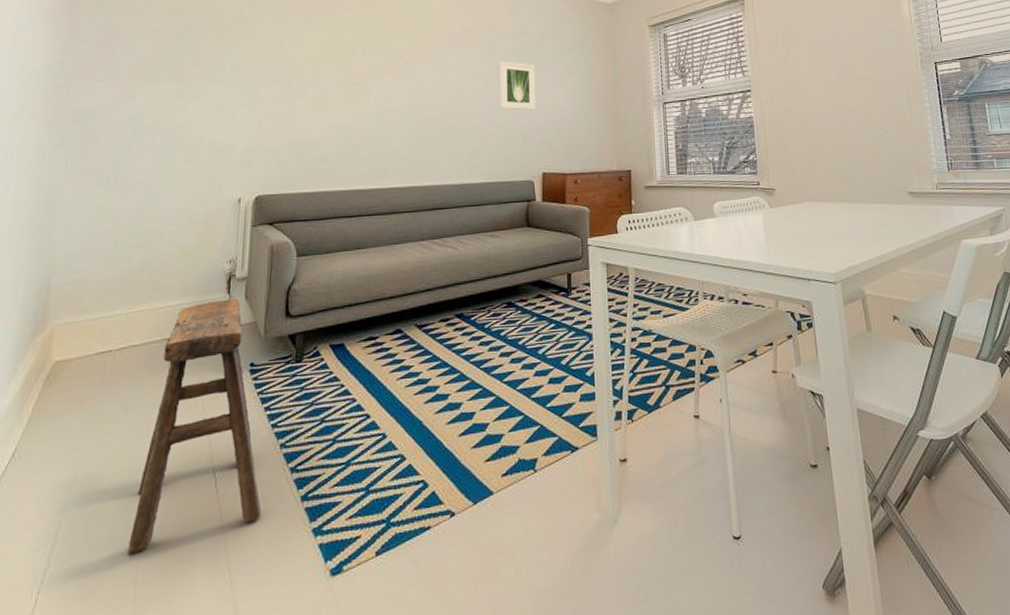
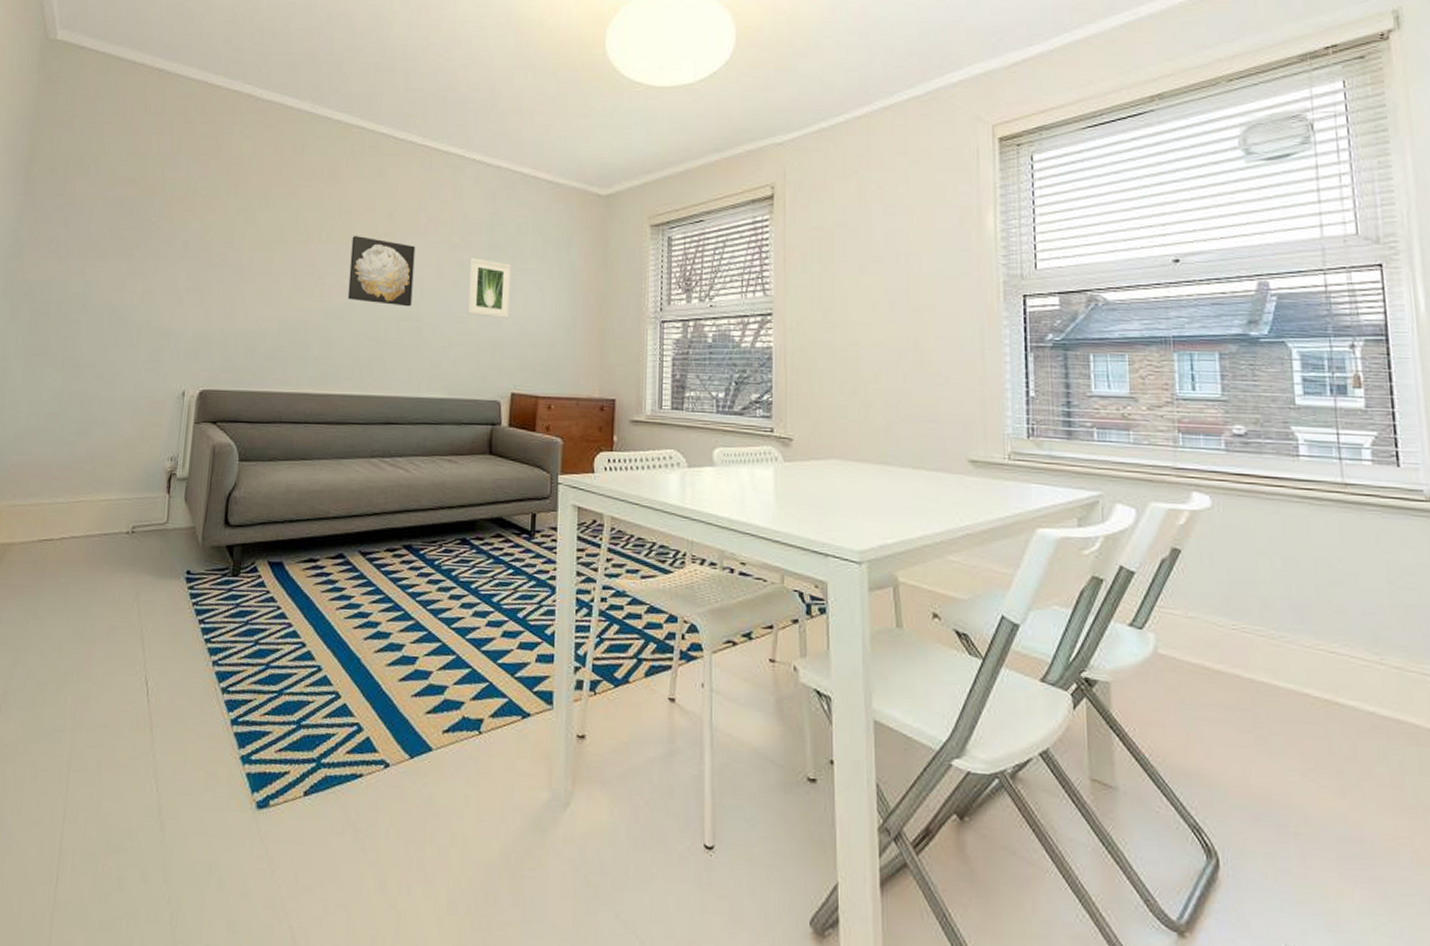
stool: present [127,298,262,554] -> none [60,499,191,751]
wall art: none [392,49,451,107] -> present [347,236,416,307]

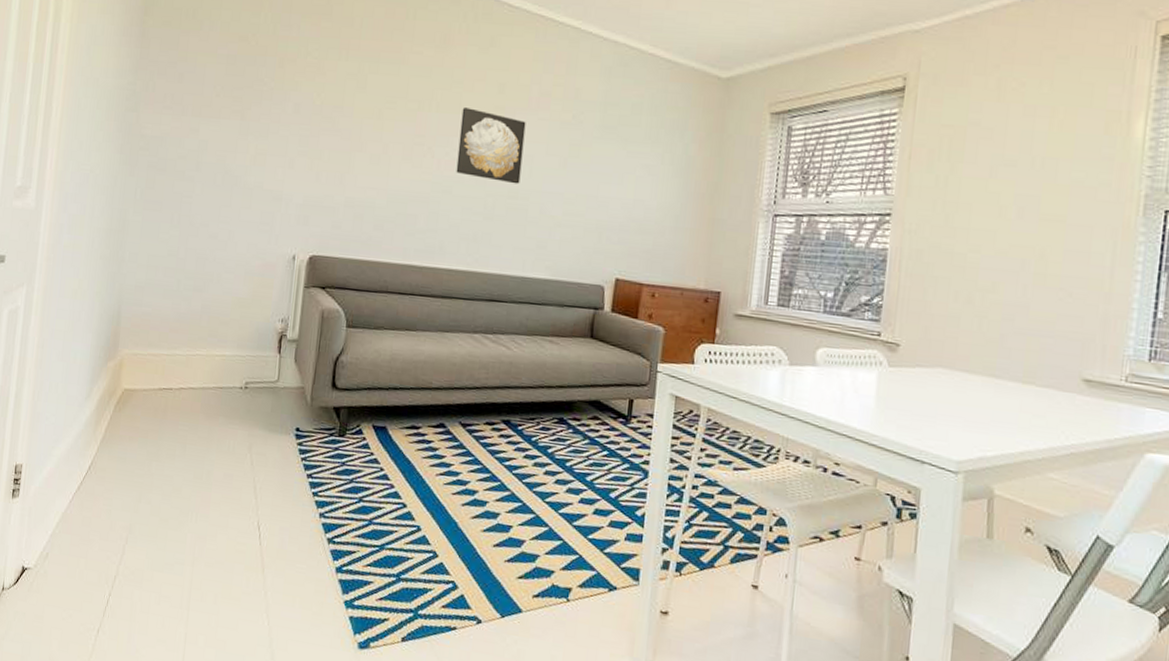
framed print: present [467,257,511,319] -> none [576,137,623,203]

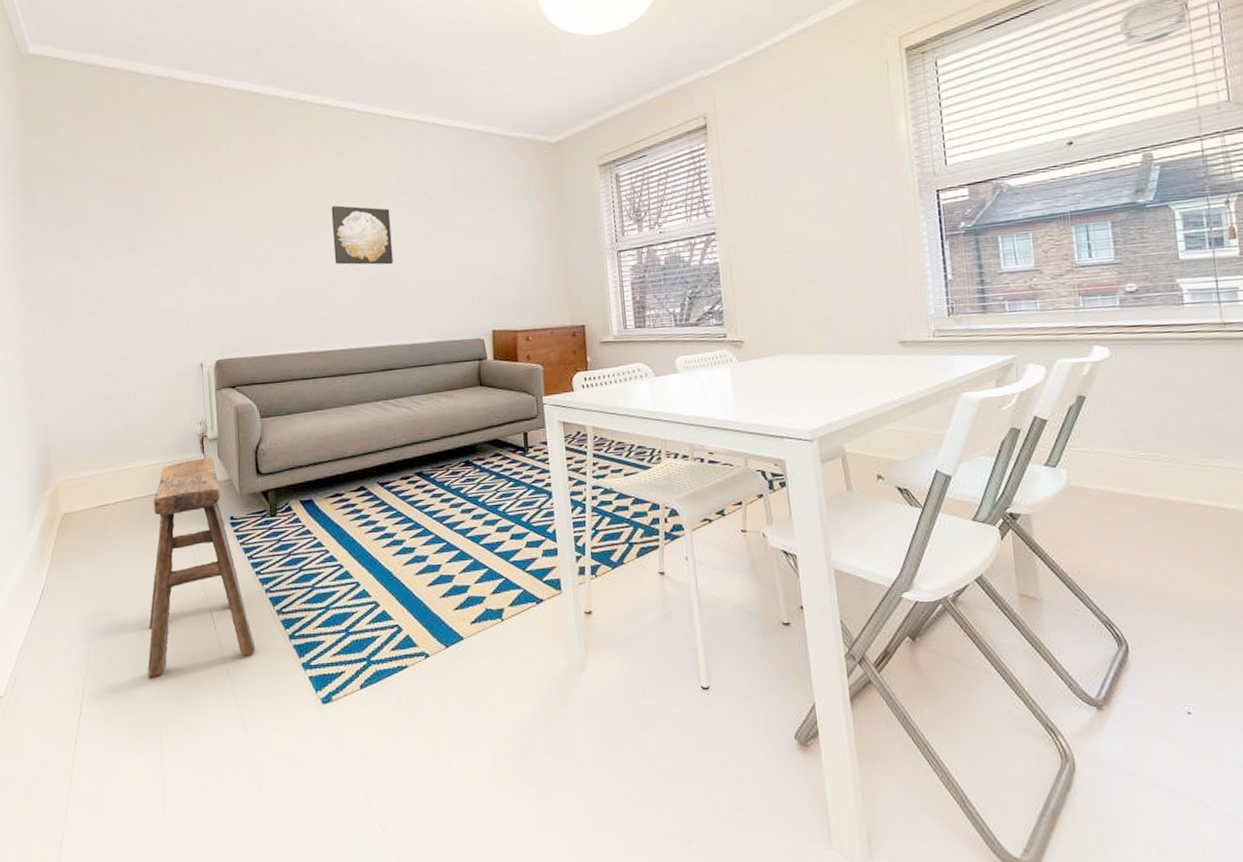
stool: none [181,358,299,582] -> present [147,458,256,677]

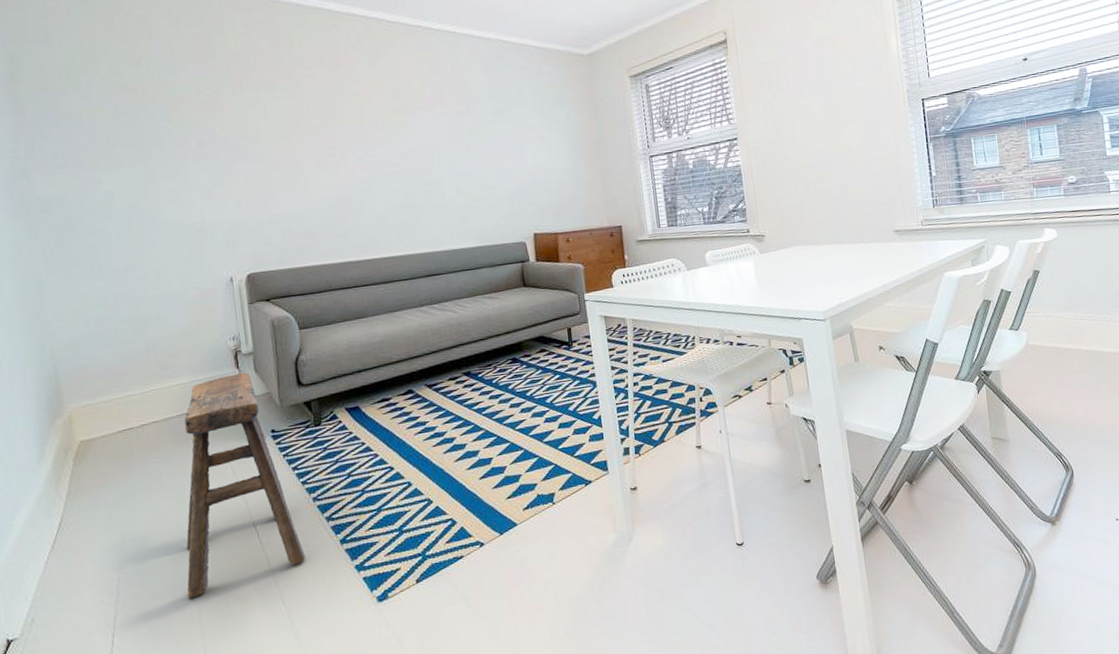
wall art: present [331,205,393,265] -> none [364,115,432,174]

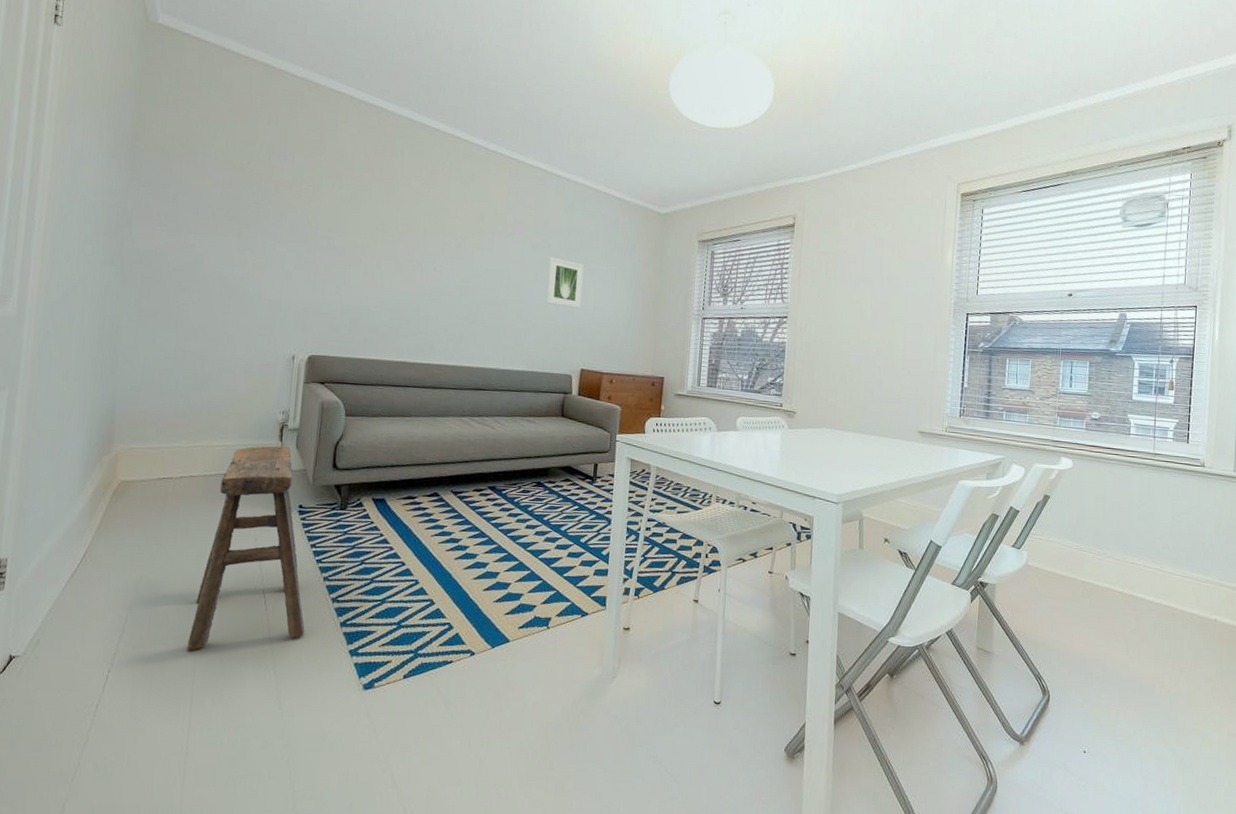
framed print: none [478,122,520,173] -> present [546,257,584,309]

